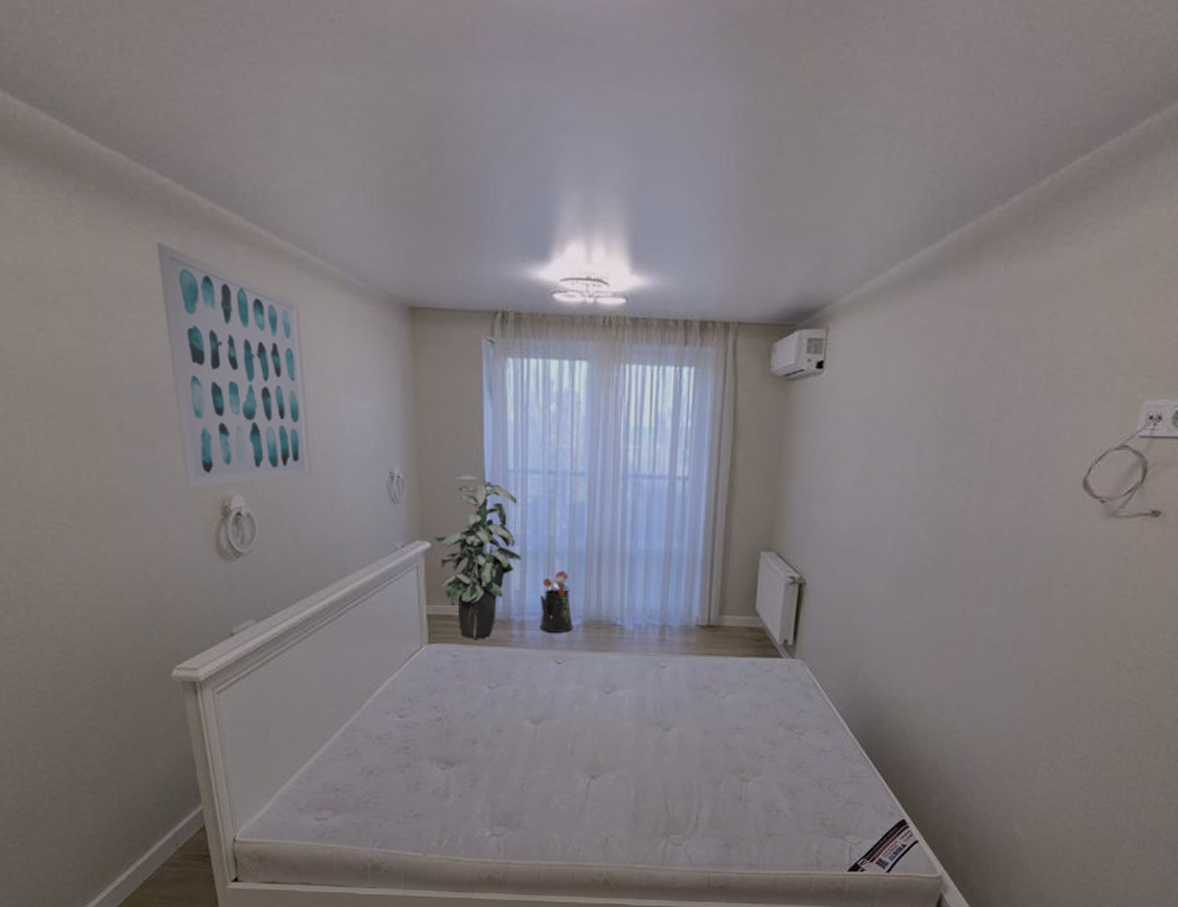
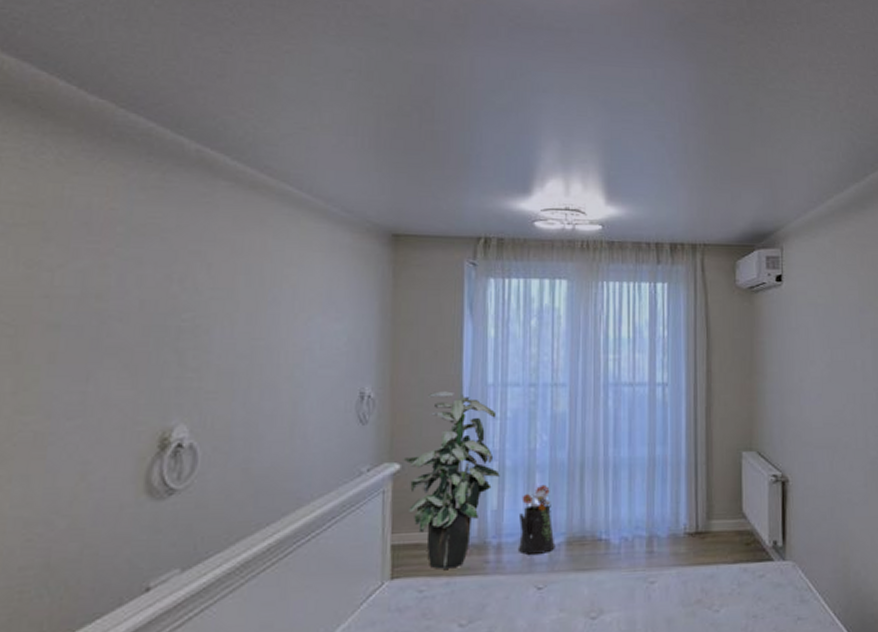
wall art: present [156,243,313,487] -> none [120,179,279,419]

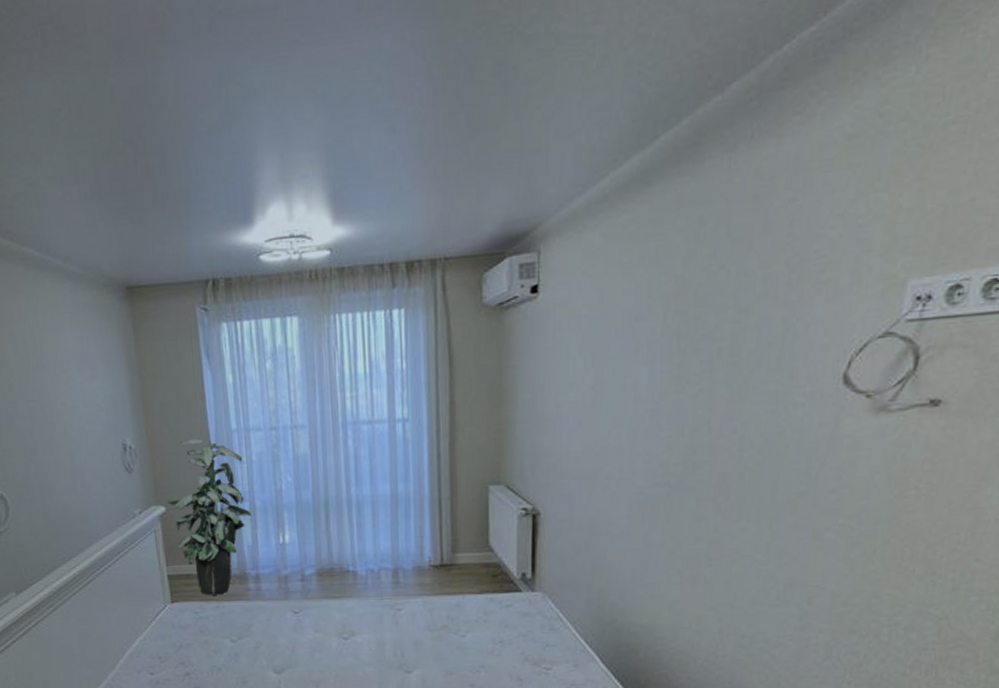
watering can: present [517,484,555,555] -> none [273,522,307,584]

